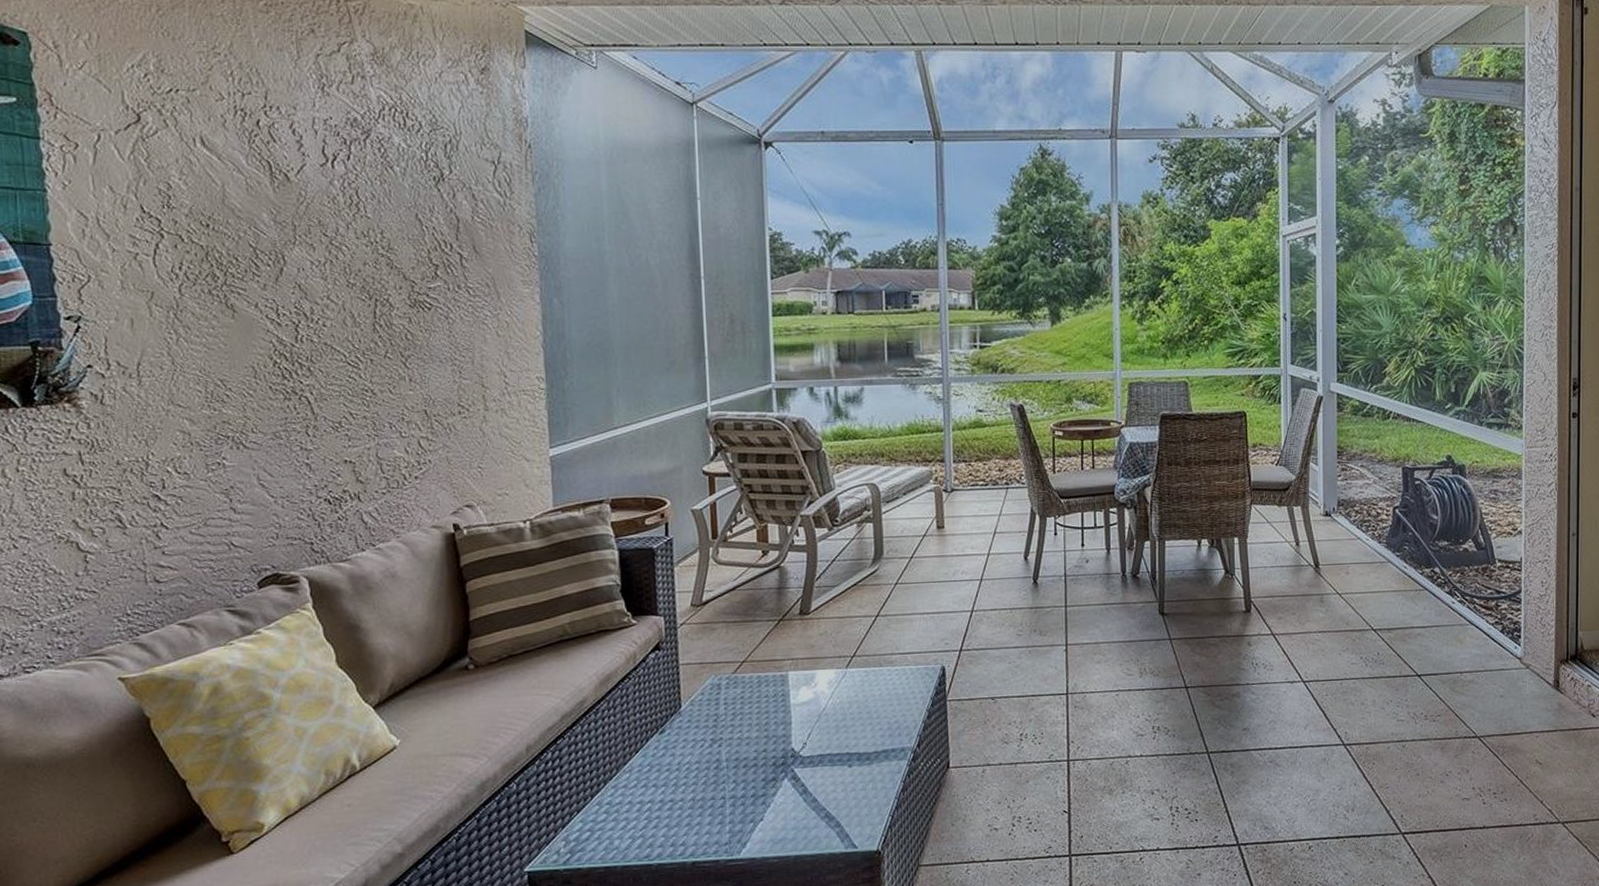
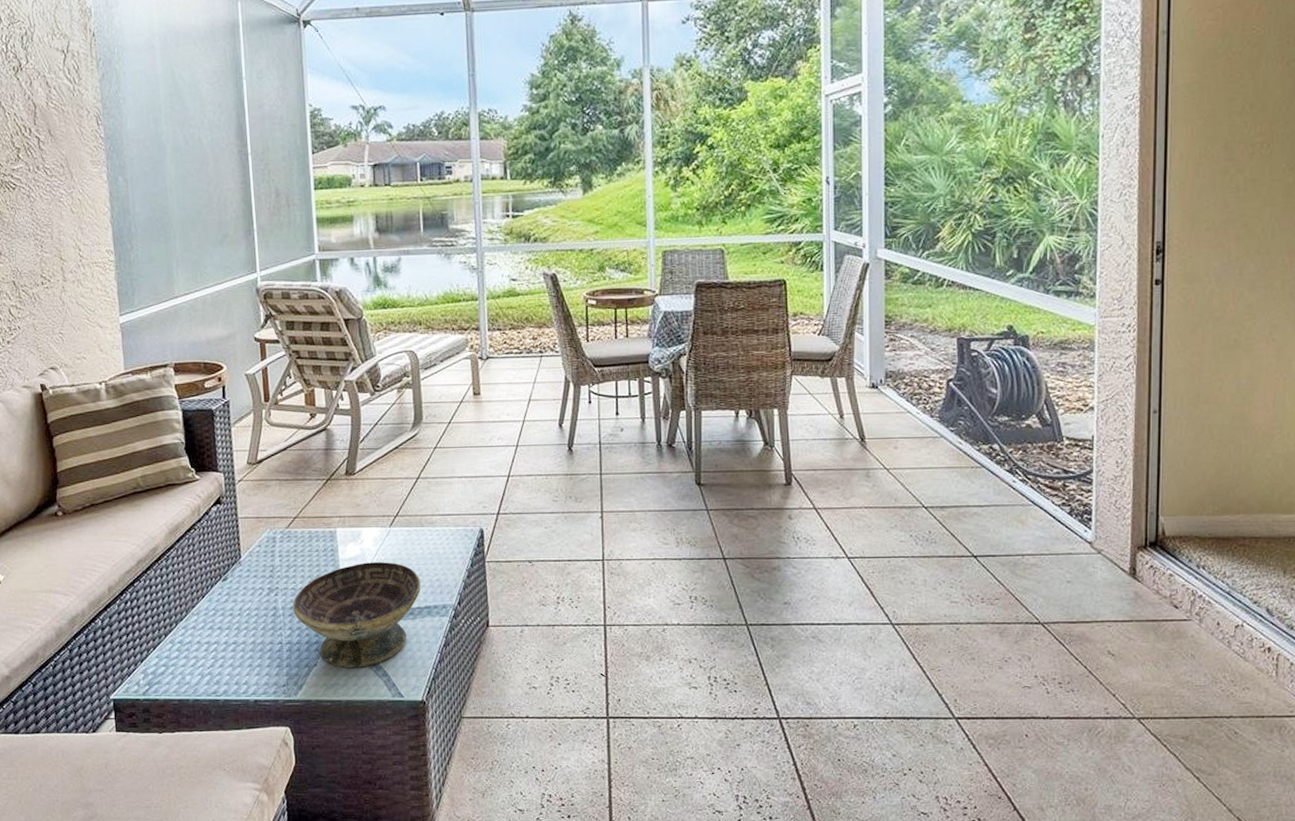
decorative bowl: none [738,705,878,821] -> present [293,562,421,669]

